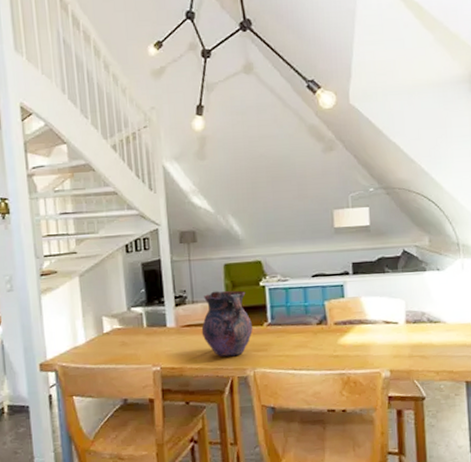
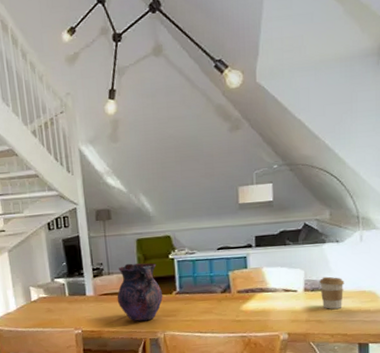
coffee cup: none [422,307,448,343] -> present [320,276,345,309]

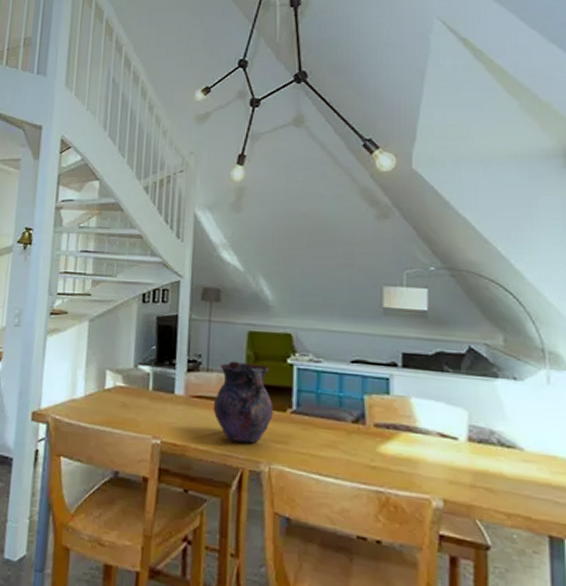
coffee cup: present [320,276,345,309] -> none [490,425,526,476]

